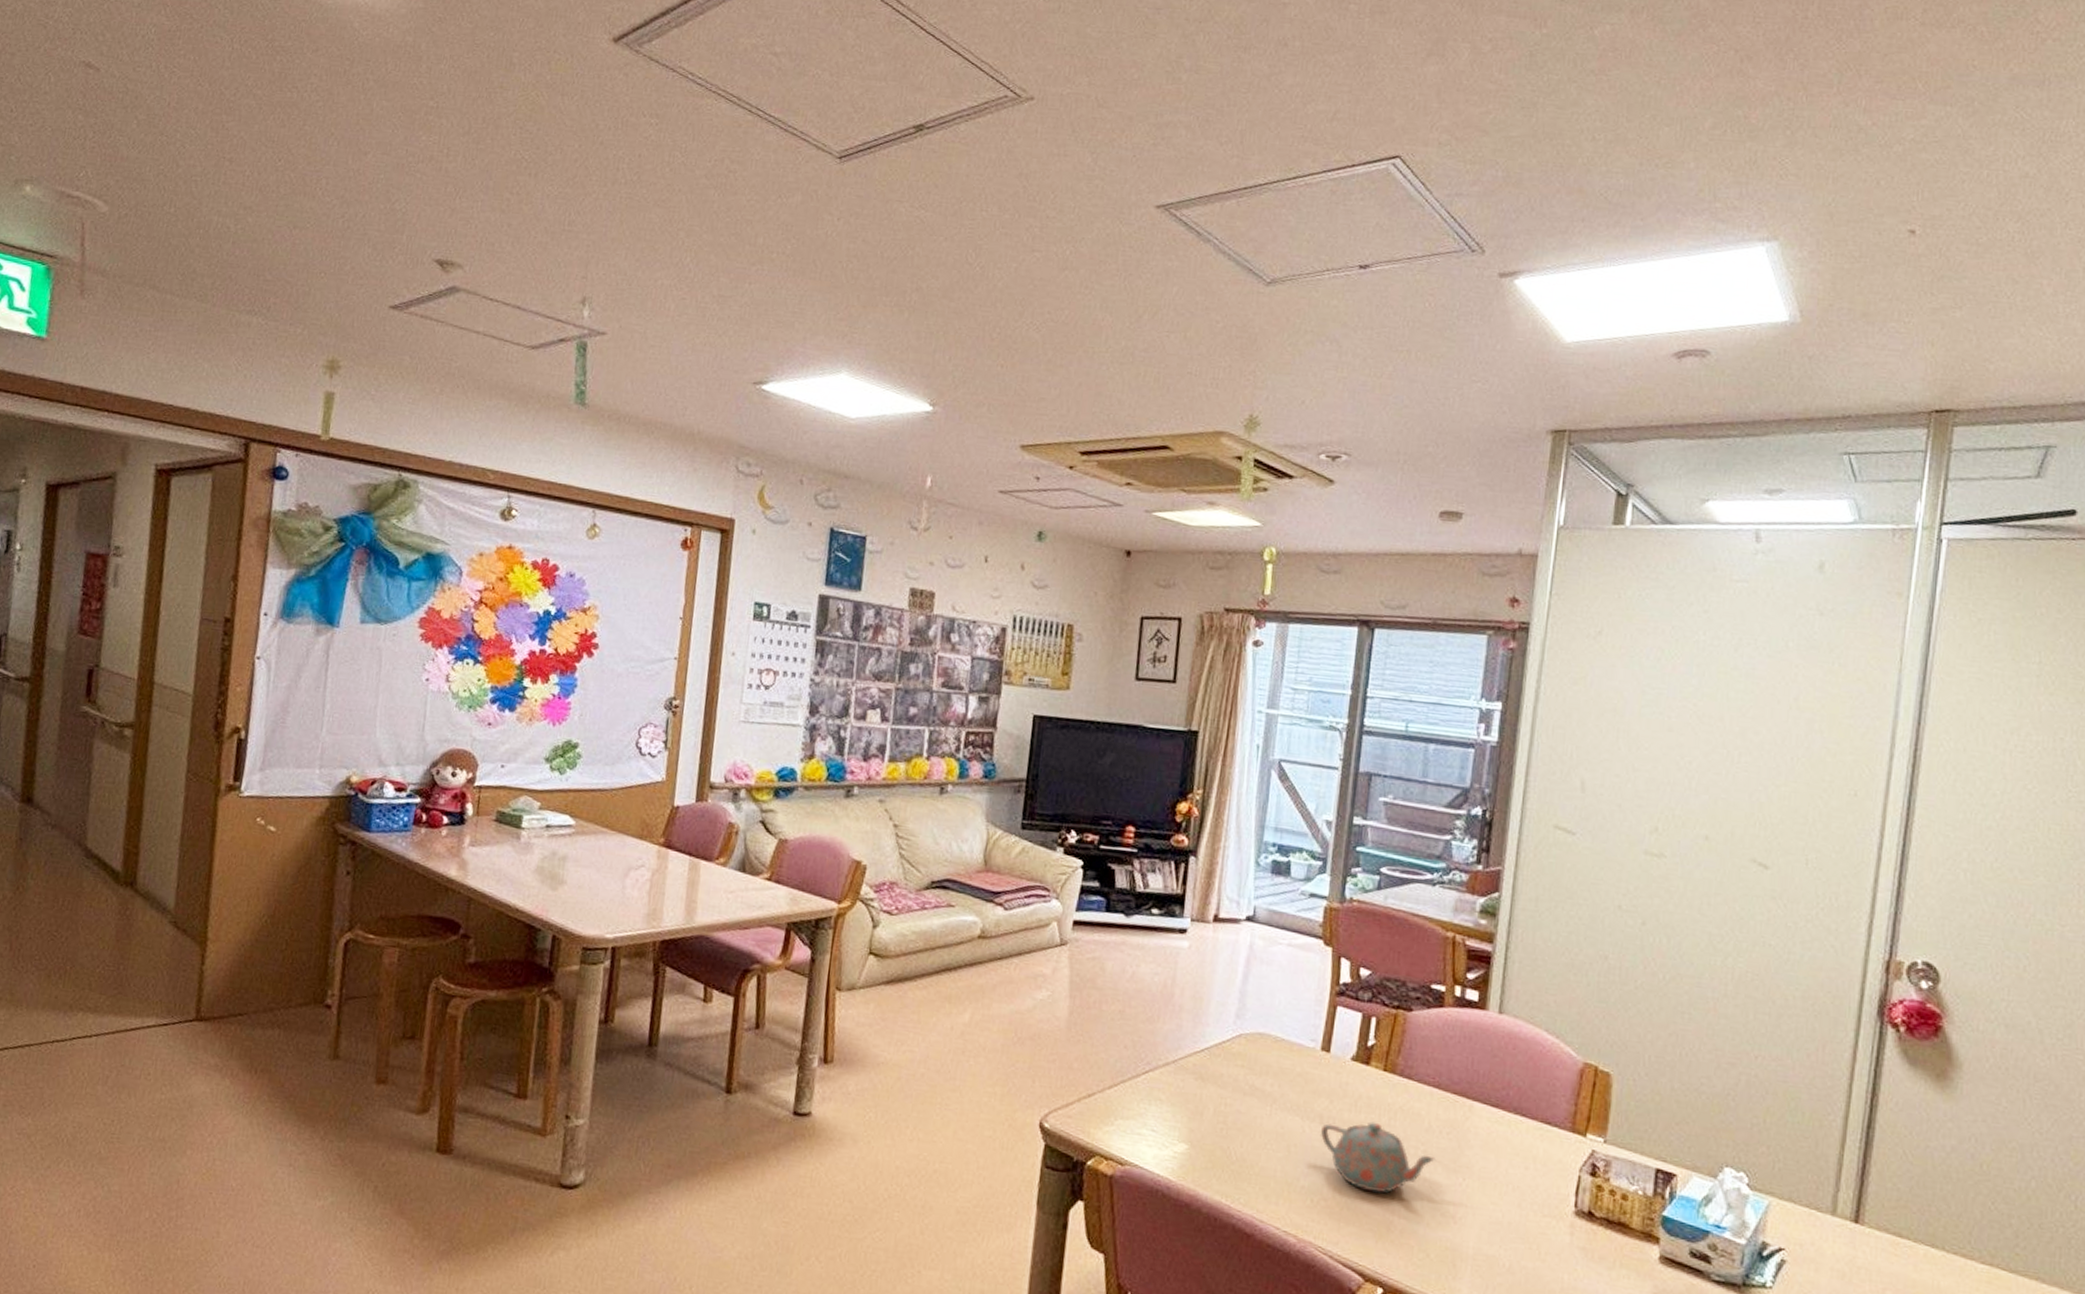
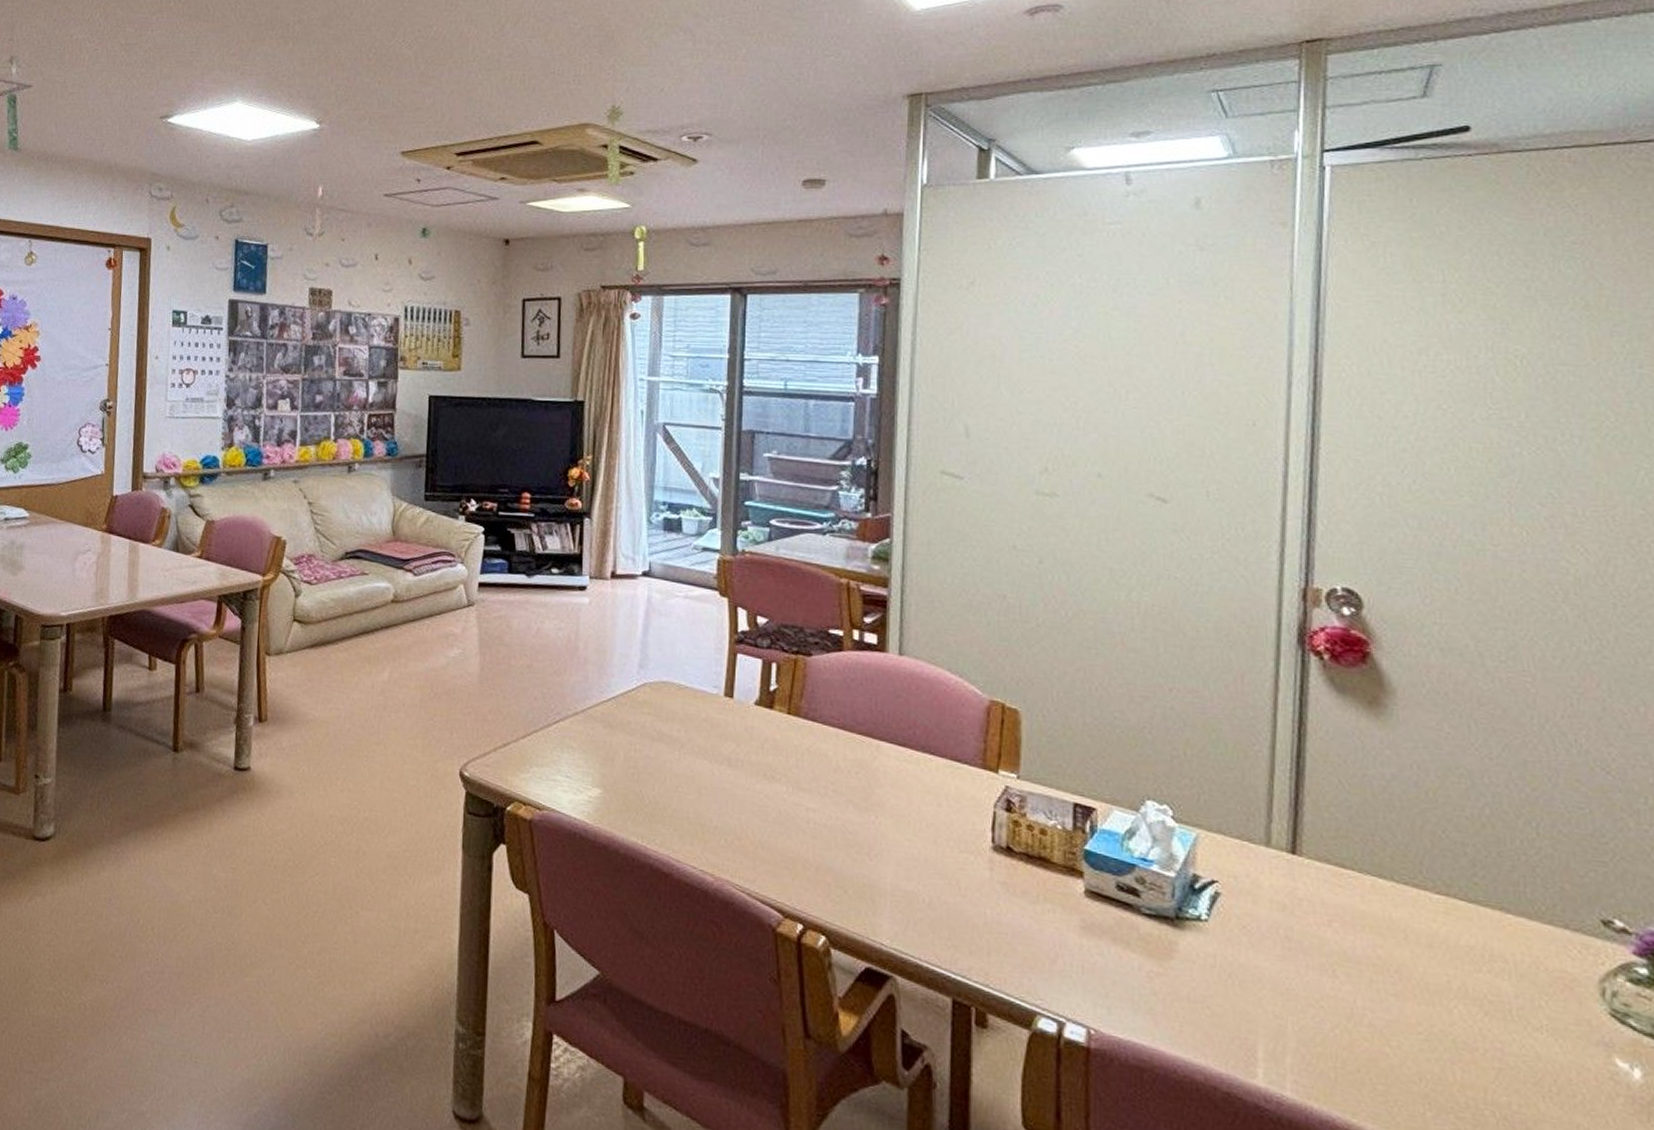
teapot: present [1320,1121,1437,1193] -> none [729,763,847,832]

